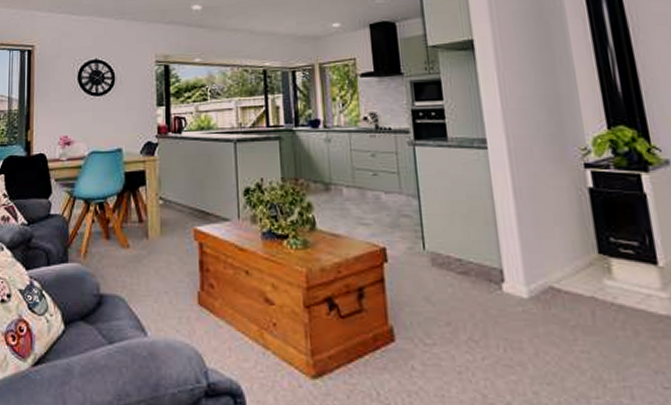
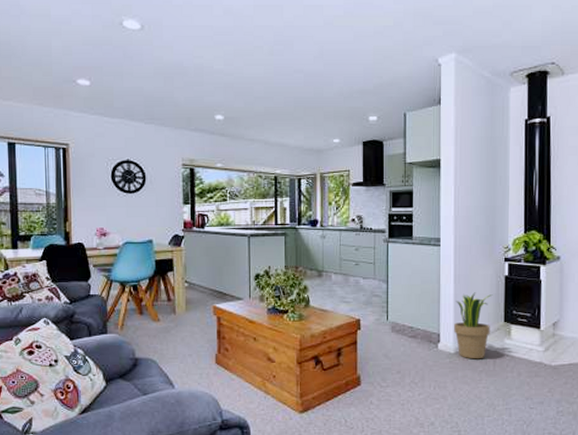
potted plant: none [520,211,579,309] -> present [454,292,493,359]

